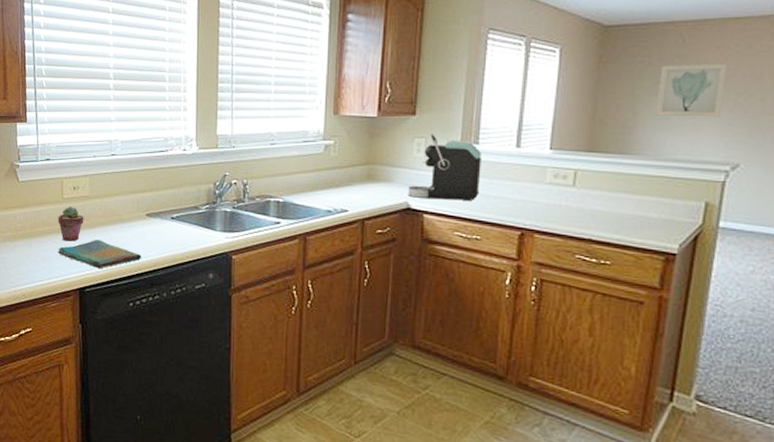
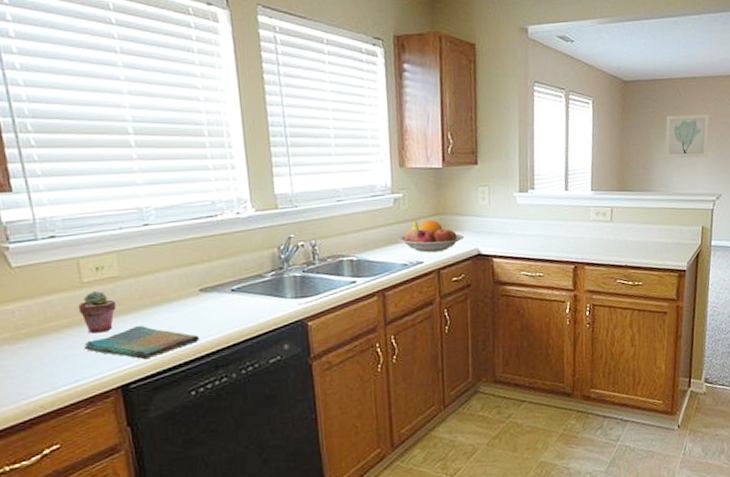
fruit bowl: none [324,168,393,201] -> present [397,219,464,252]
coffee maker: present [408,133,481,200] -> none [477,181,539,244]

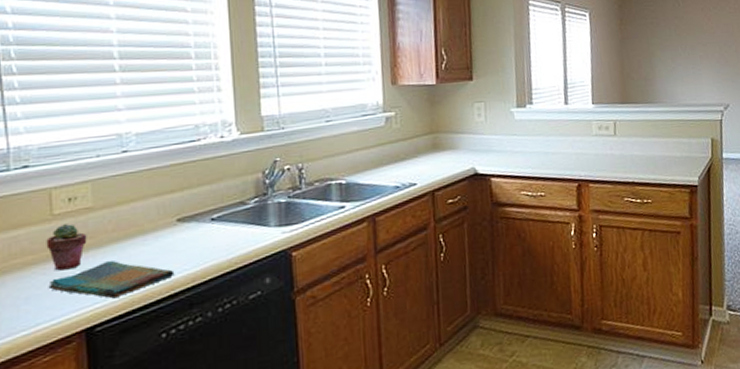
fruit bowl: present [397,219,464,252] -> none [389,138,459,173]
wall art: present [664,114,710,158] -> none [666,23,712,68]

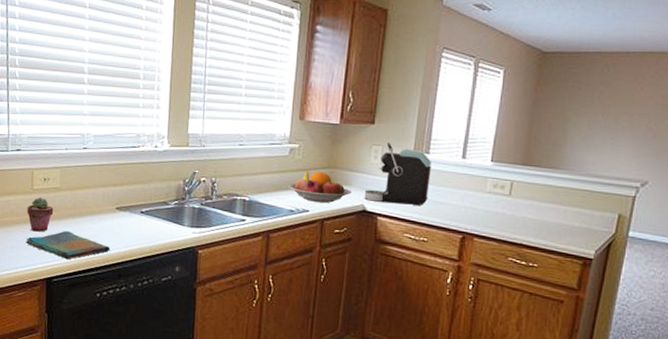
fruit bowl: none [389,138,459,173] -> present [288,170,351,203]
coffee maker: none [473,96,539,163] -> present [364,141,431,205]

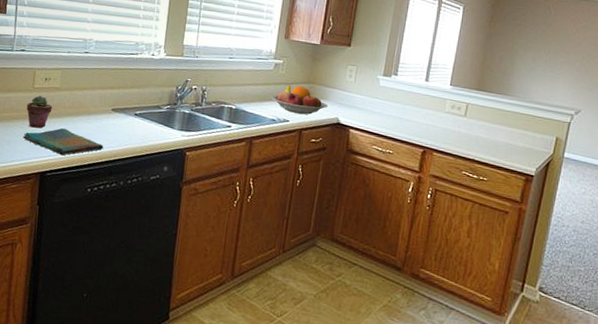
coffee maker: present [364,141,431,205] -> none [338,62,399,121]

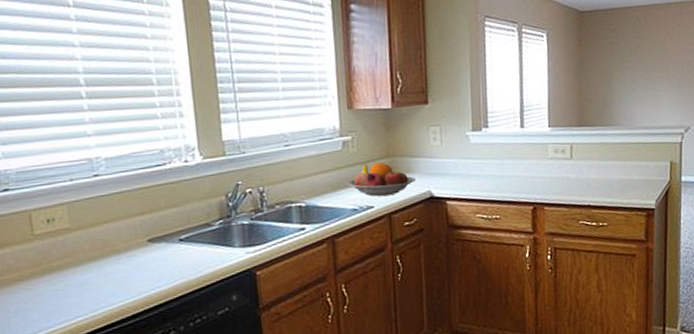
dish towel: present [23,127,104,156] -> none [34,277,148,313]
potted succulent: present [26,96,53,128] -> none [29,243,67,287]

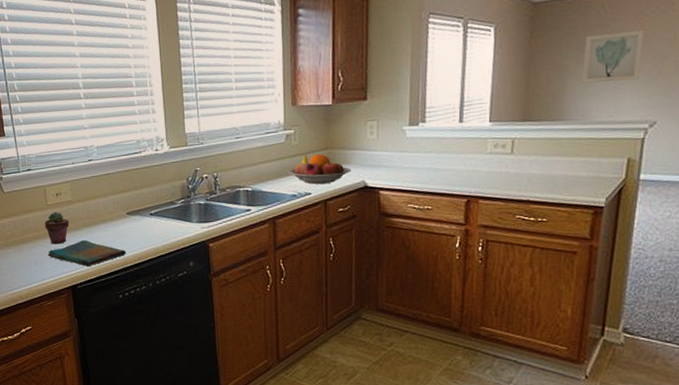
potted succulent: none [29,243,67,287] -> present [44,212,69,244]
dish towel: none [34,277,148,313] -> present [47,239,127,267]
wall art: none [626,42,674,90] -> present [582,30,645,83]

